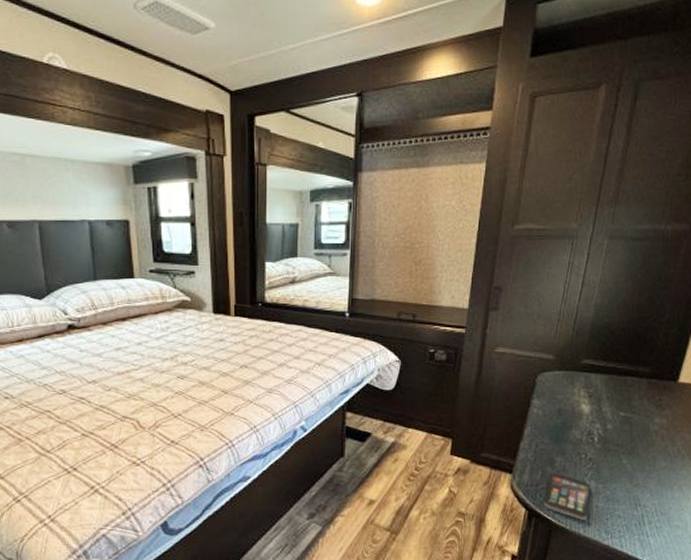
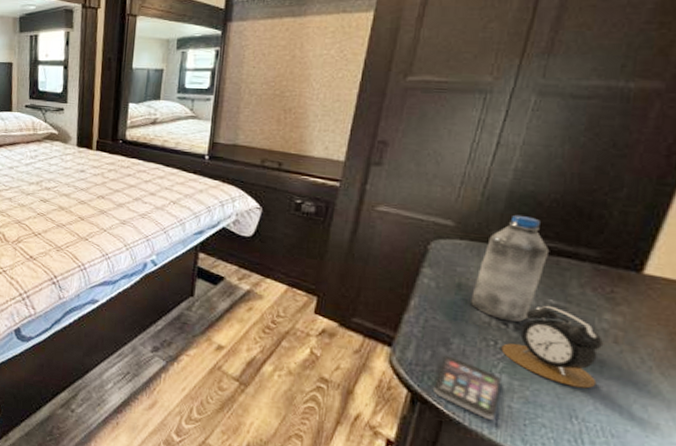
water bottle: none [568,344,620,436] -> present [471,214,550,323]
alarm clock: none [590,417,656,481] -> present [501,305,604,389]

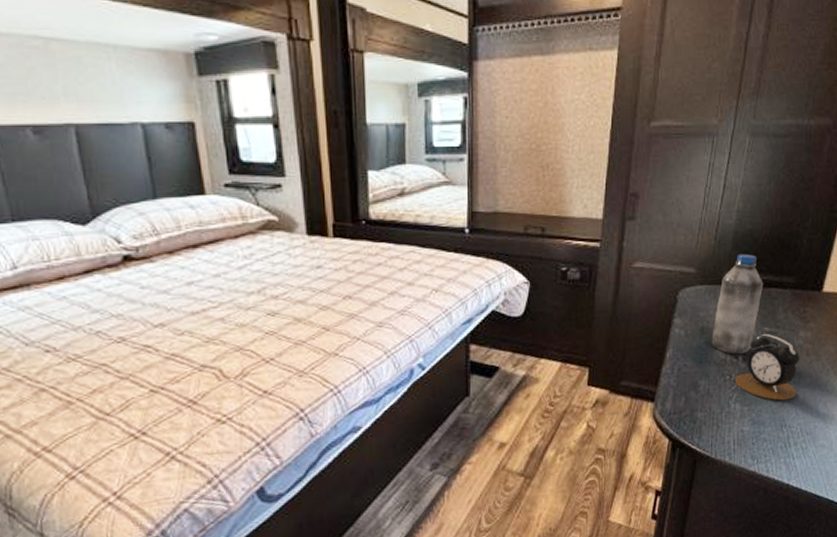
smartphone: present [433,355,502,420] -> none [688,398,736,447]

